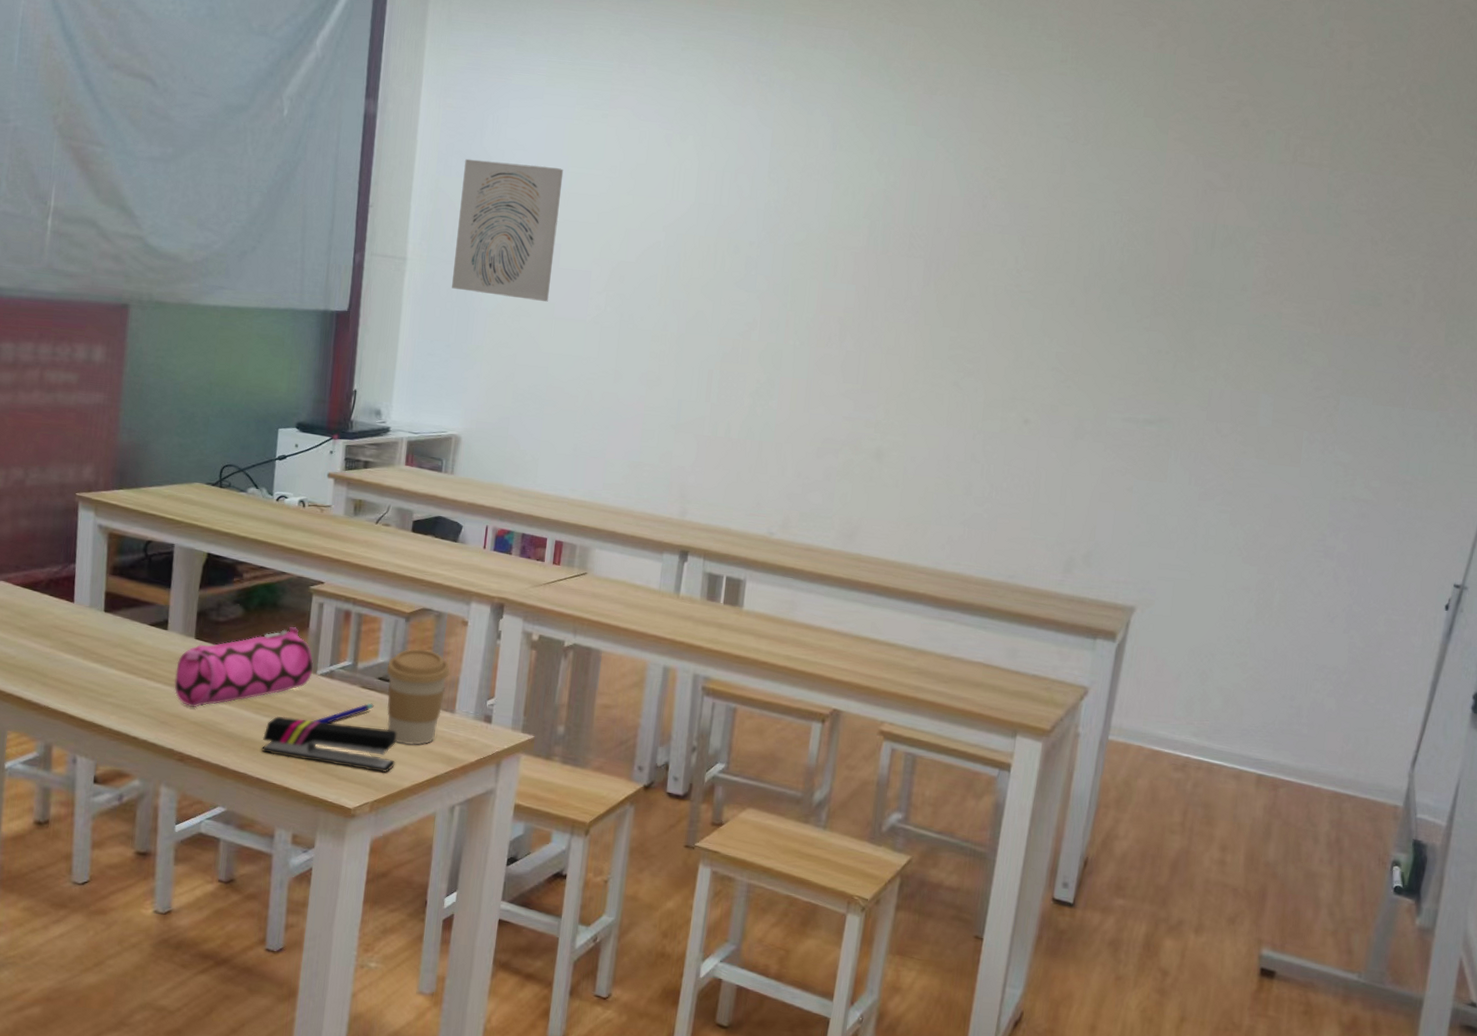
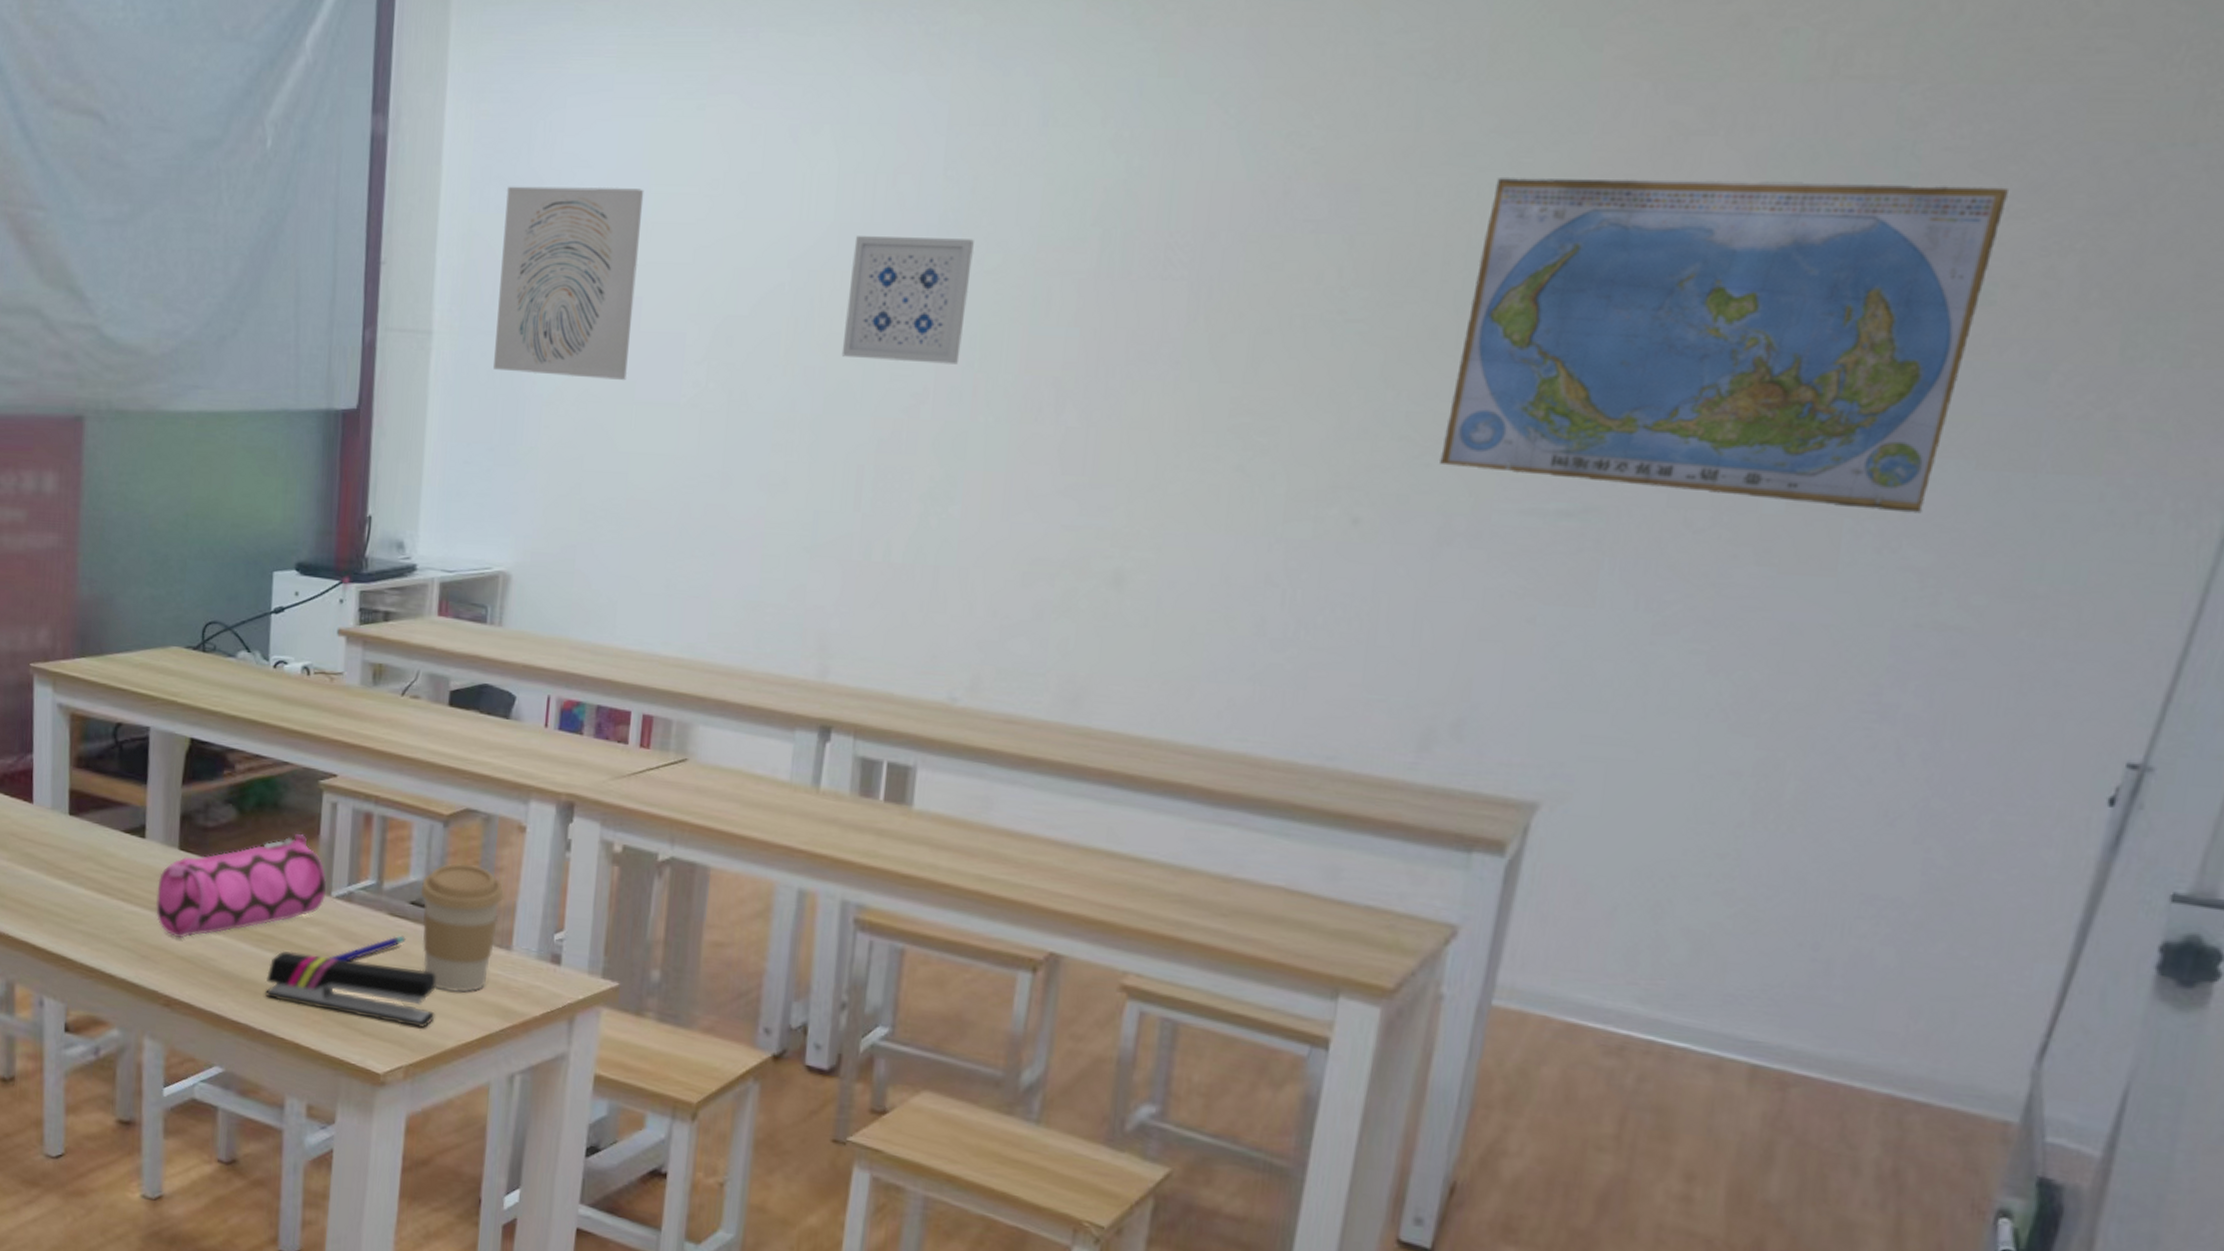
wall art: none [698,213,788,305] -> present [841,236,974,364]
world map: none [1076,207,1387,430] -> present [1440,178,2010,514]

